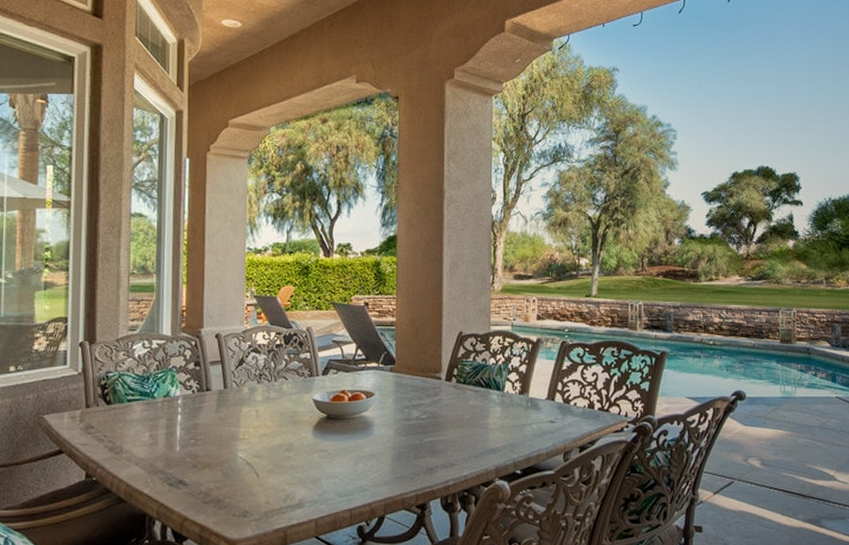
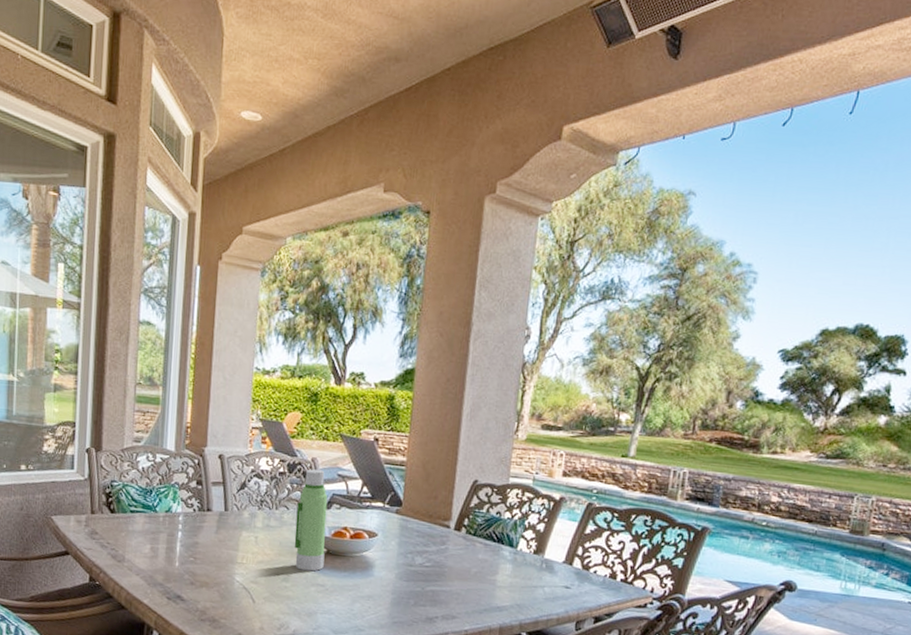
water bottle: none [294,338,325,438] -> present [294,469,328,572]

